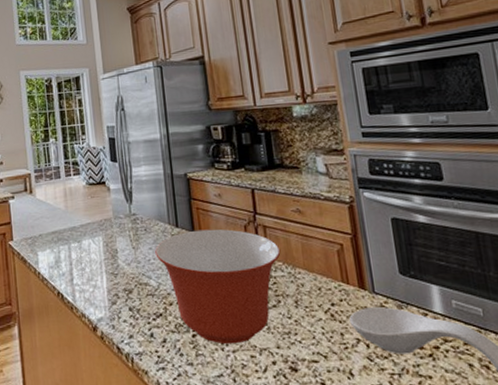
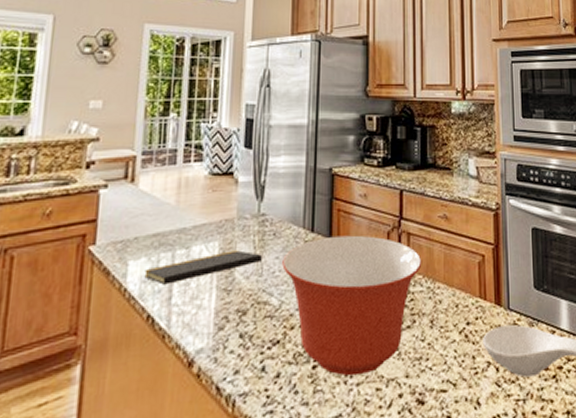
notepad: none [50,243,141,270] -> present [144,250,263,285]

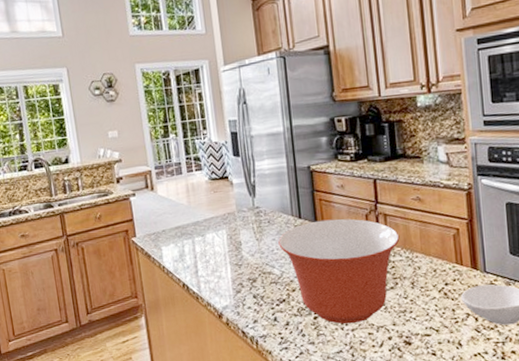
notepad: present [144,250,263,285] -> none [174,235,264,263]

